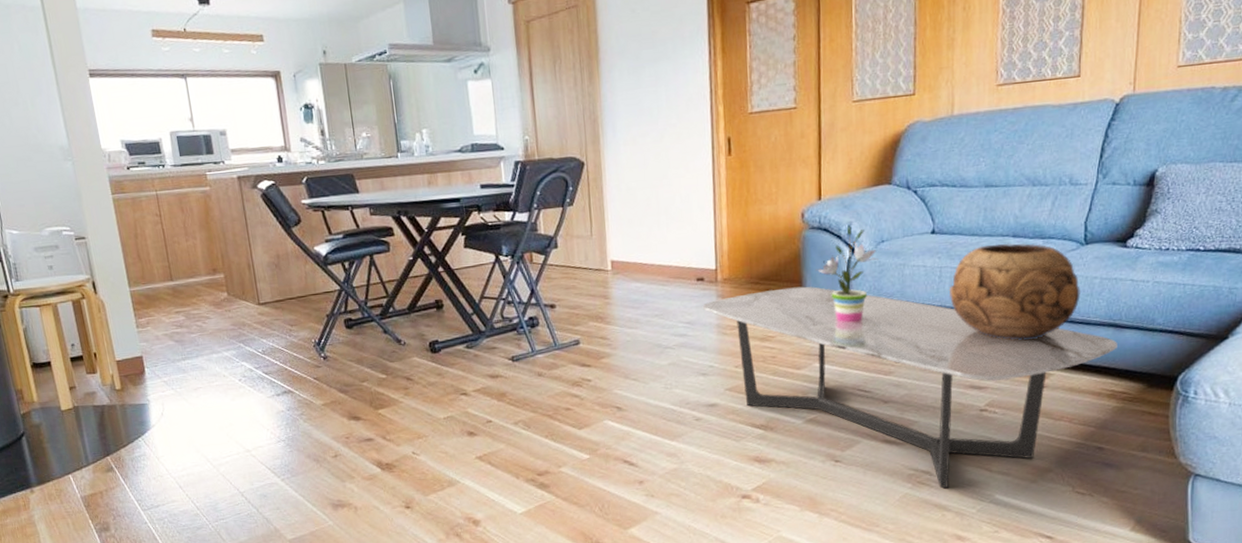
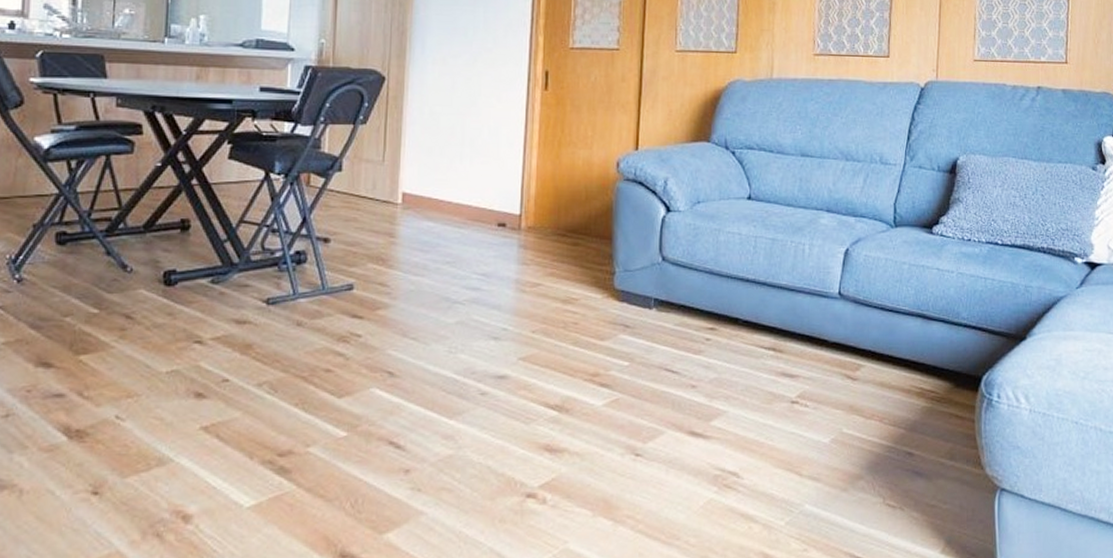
coffee table: present [702,286,1117,489] -> none [501,244,925,495]
potted plant: present [816,226,878,323] -> none [628,181,693,290]
decorative bowl: present [948,243,1080,340] -> none [763,217,890,324]

